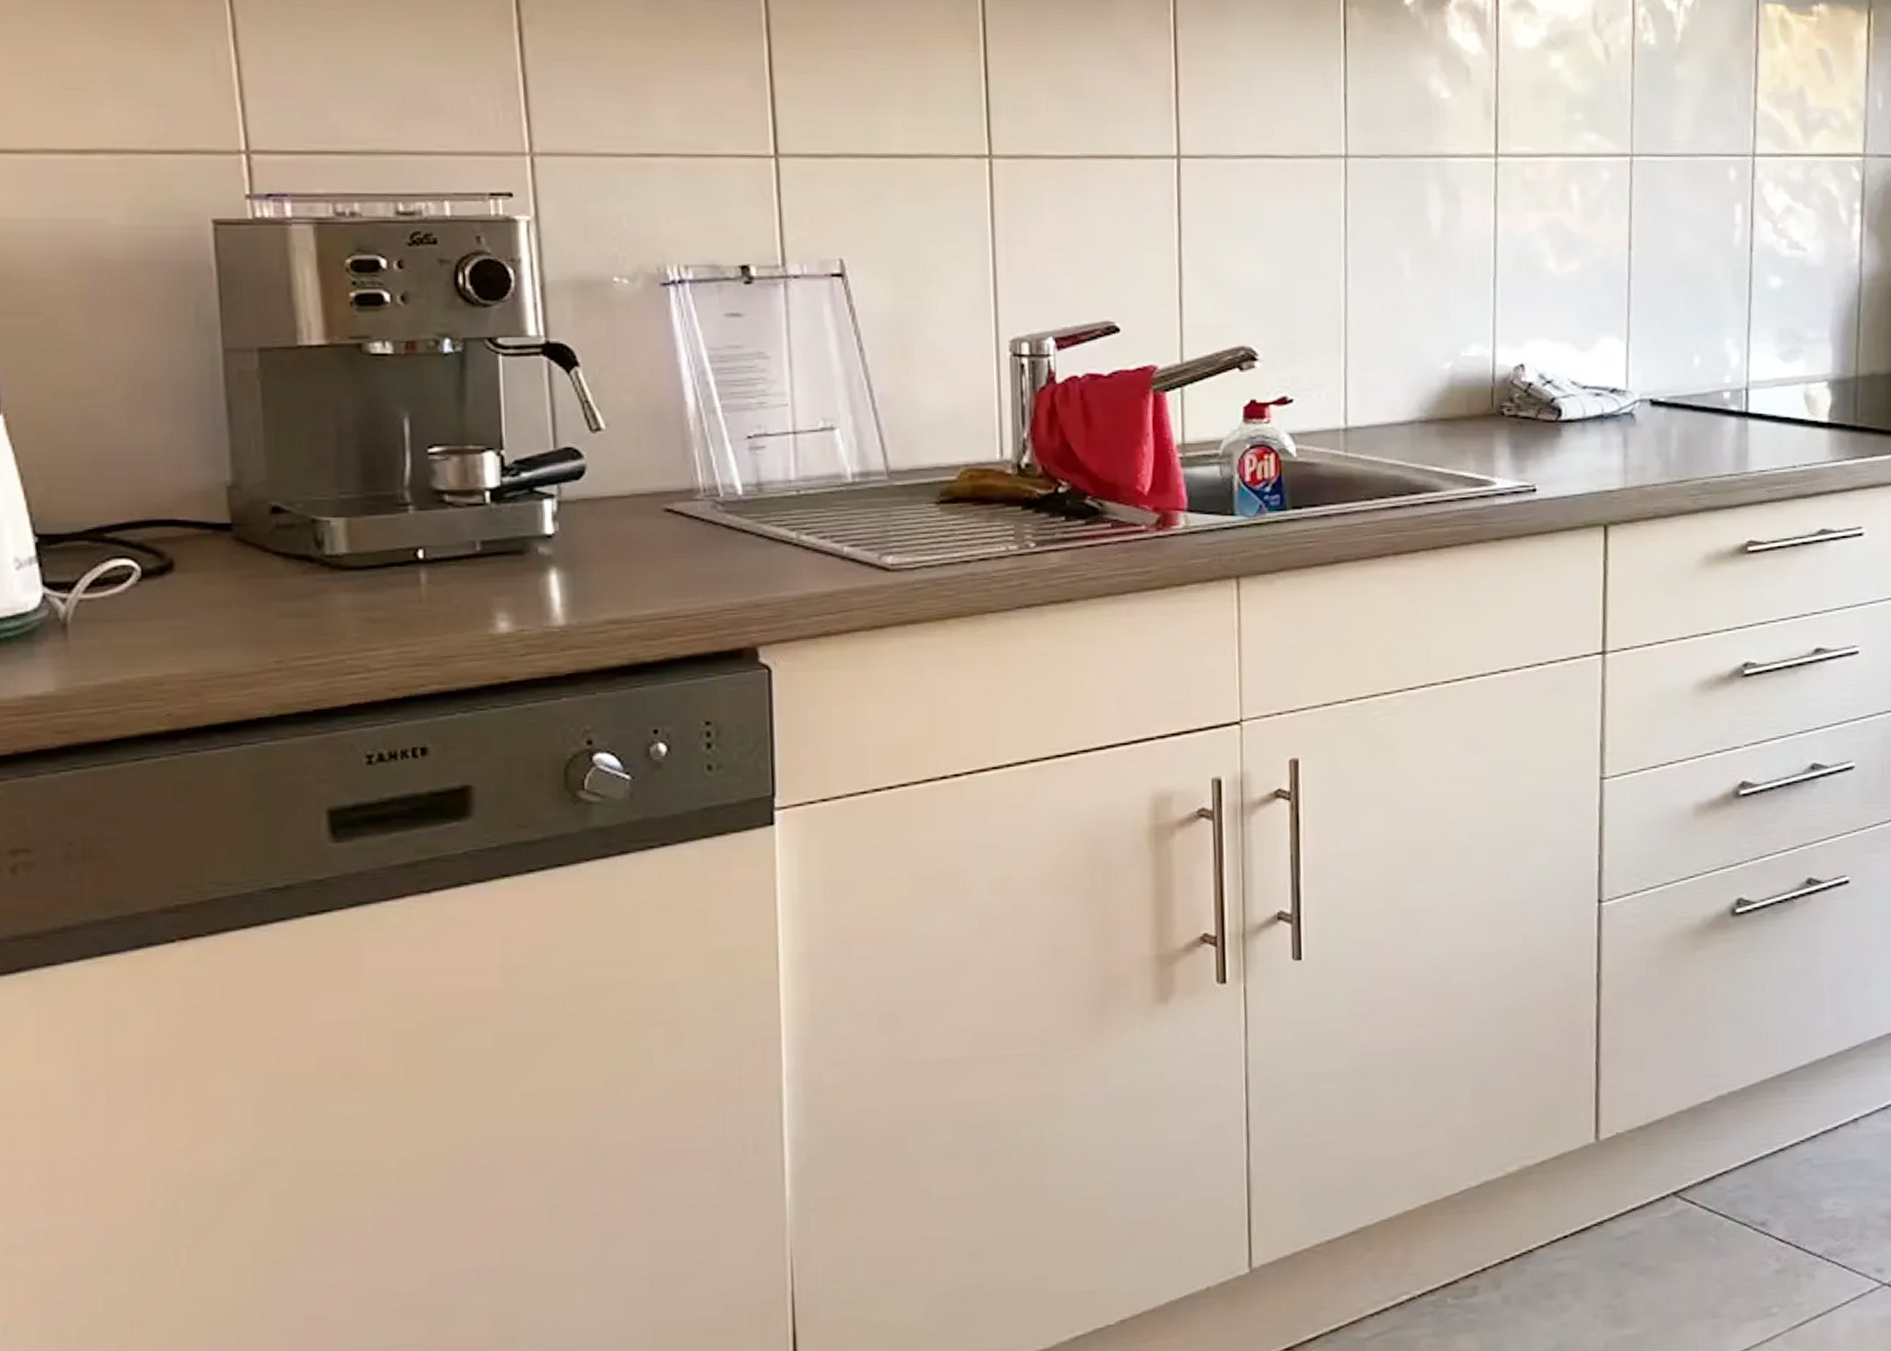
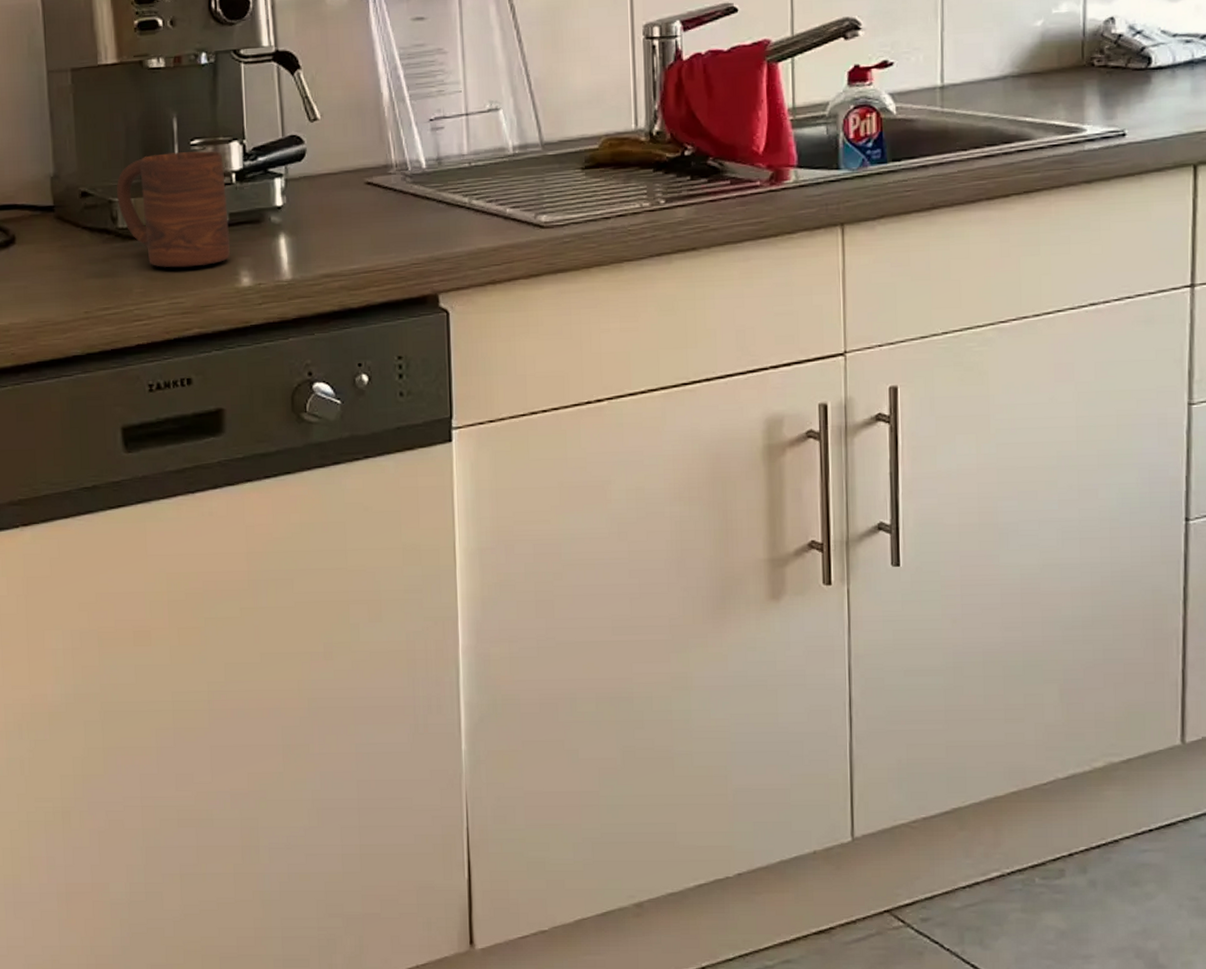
cup: none [322,462,482,608] -> present [116,151,230,268]

